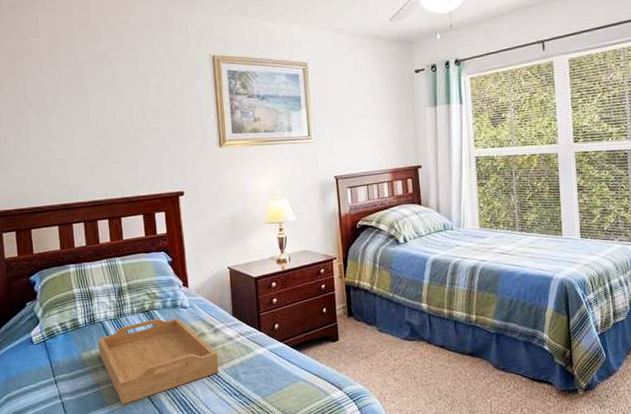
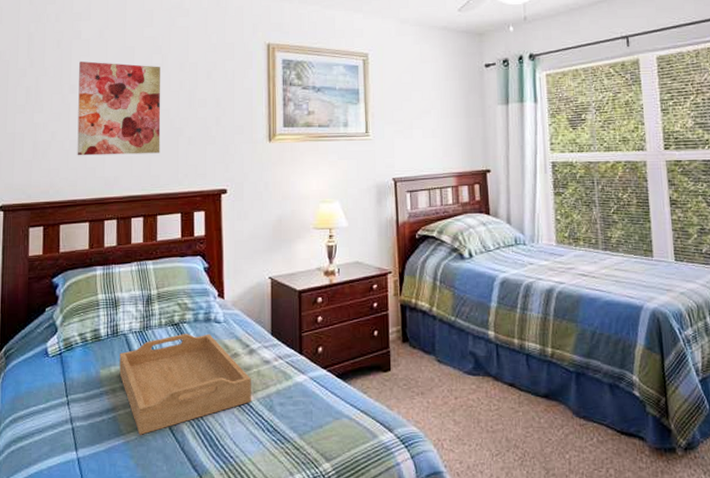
wall art: none [33,77,119,166] -> present [77,61,161,156]

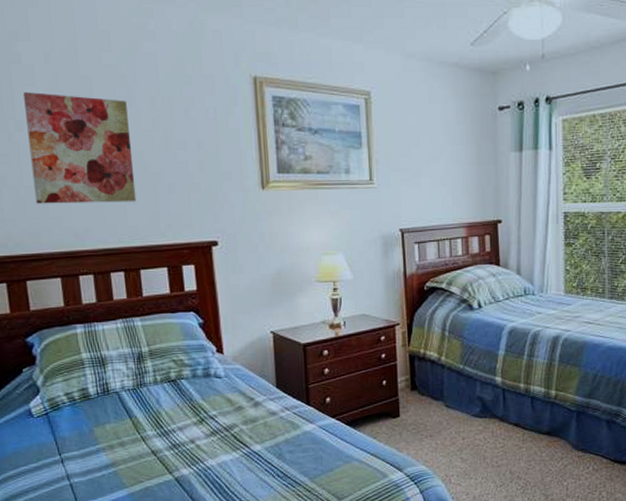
serving tray: present [119,333,251,435] -> none [113,388,259,487]

